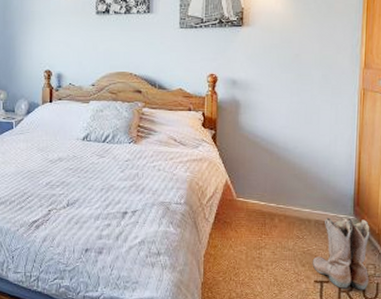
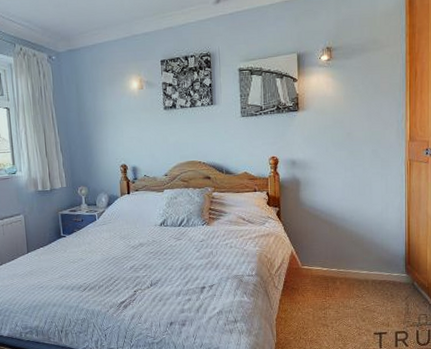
boots: present [312,217,370,290] -> none [371,276,422,338]

